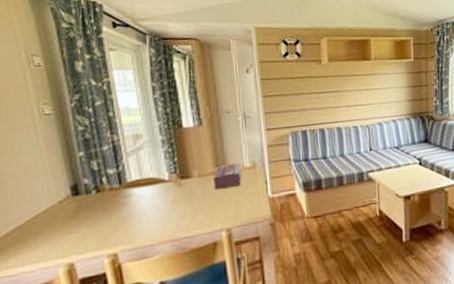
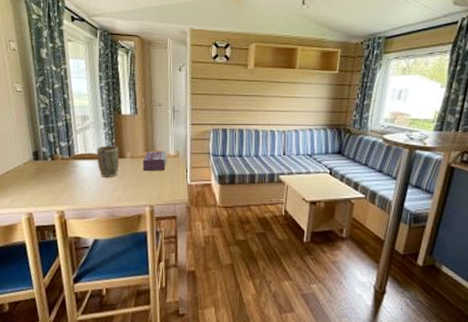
plant pot: none [155,164,185,204] -> present [96,145,120,177]

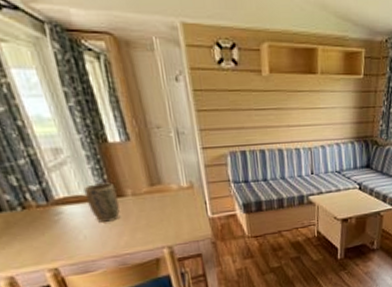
tissue box: present [143,151,167,172] -> none [149,183,180,210]

